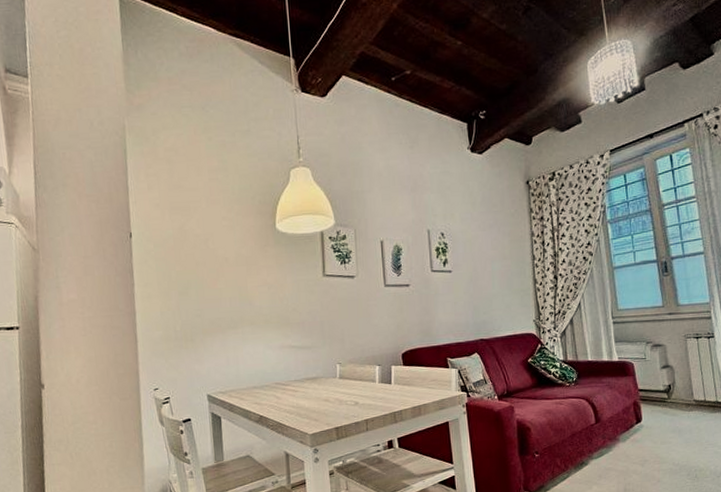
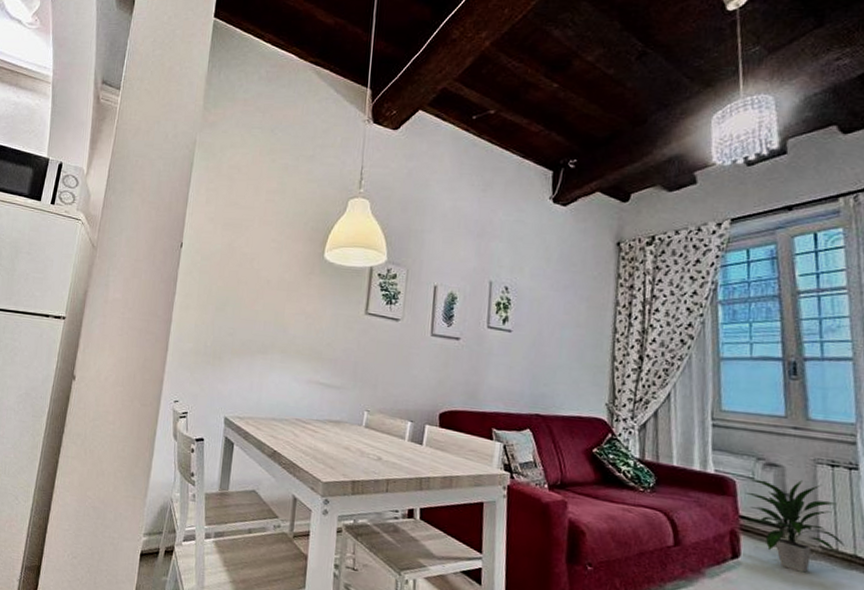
indoor plant: none [640,353,710,423] -> present [744,478,845,574]

